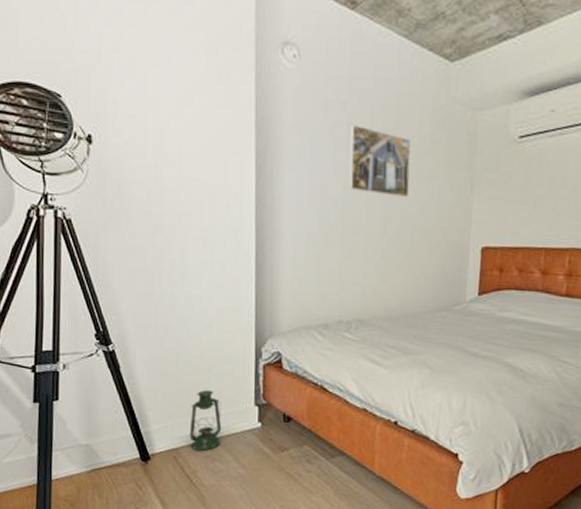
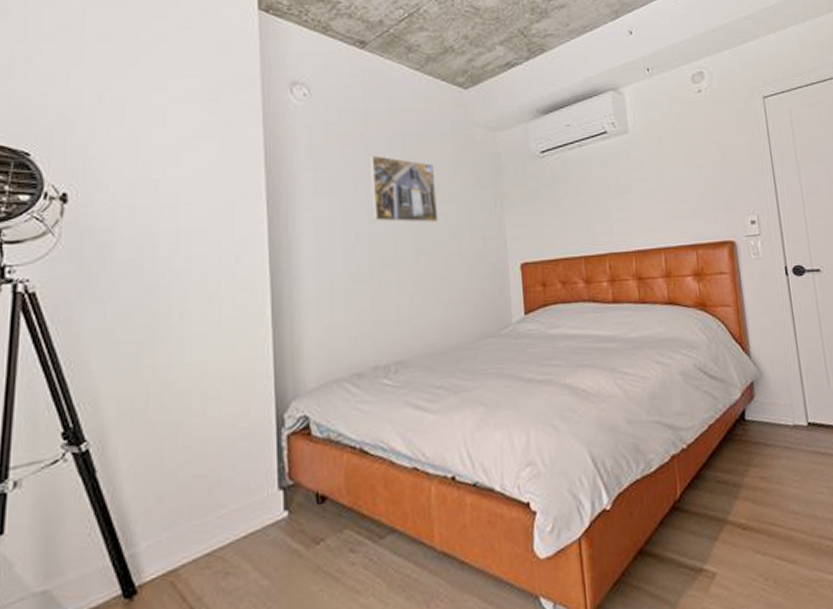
lantern: present [189,389,222,452] -> none [192,479,237,568]

